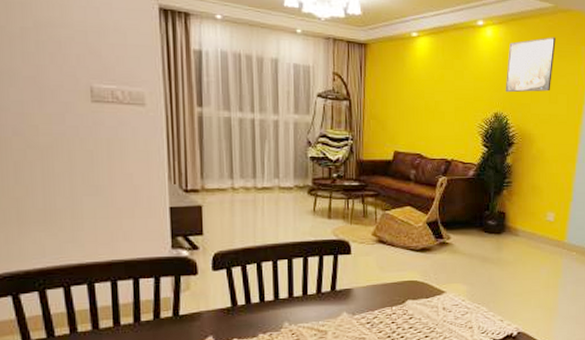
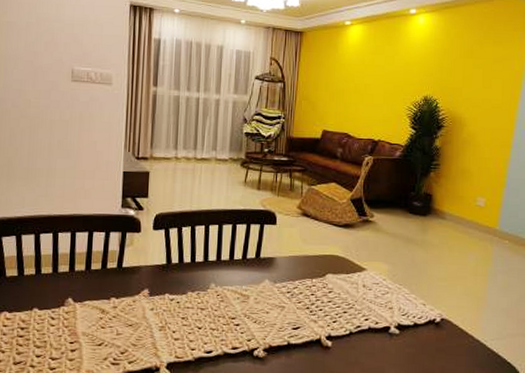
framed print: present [505,37,556,93] -> none [436,23,491,77]

